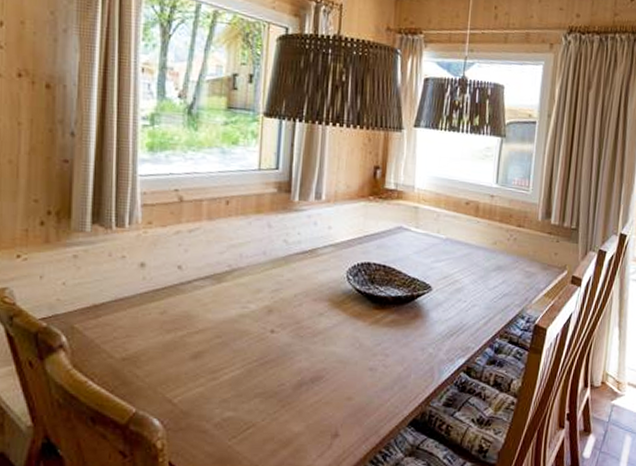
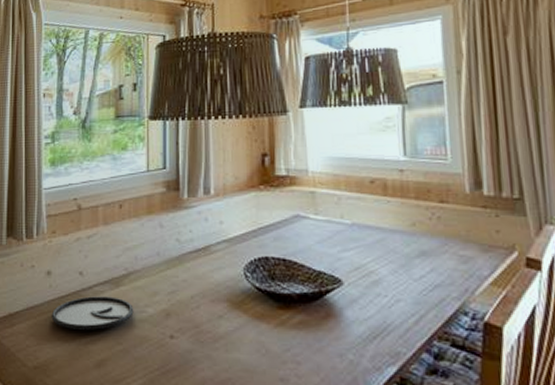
plate: none [144,290,236,324] -> present [51,296,134,330]

